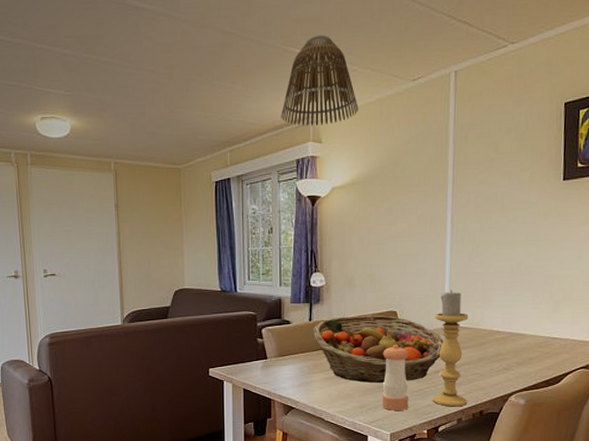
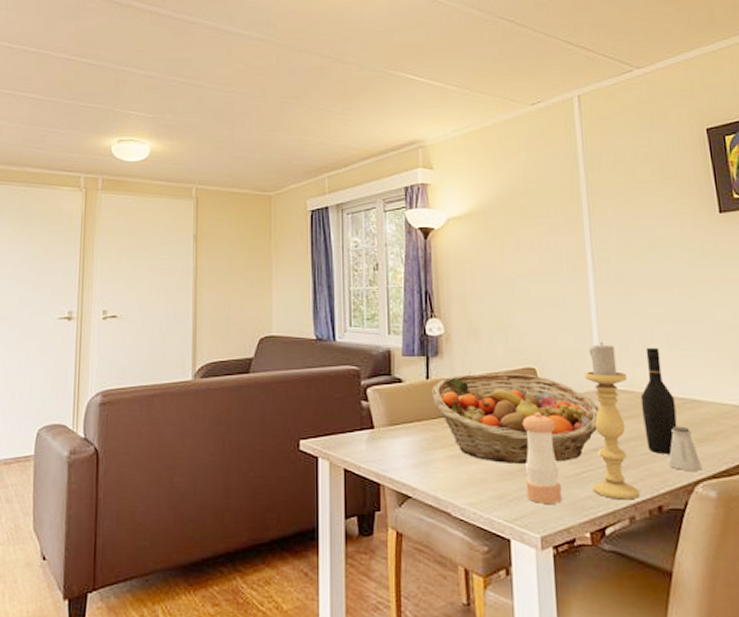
lamp shade: present [281,34,359,126] -> none [385,59,473,151]
wine bottle: none [476,293,504,374] -> present [640,347,677,454]
saltshaker: none [492,353,517,385] -> present [668,426,702,470]

